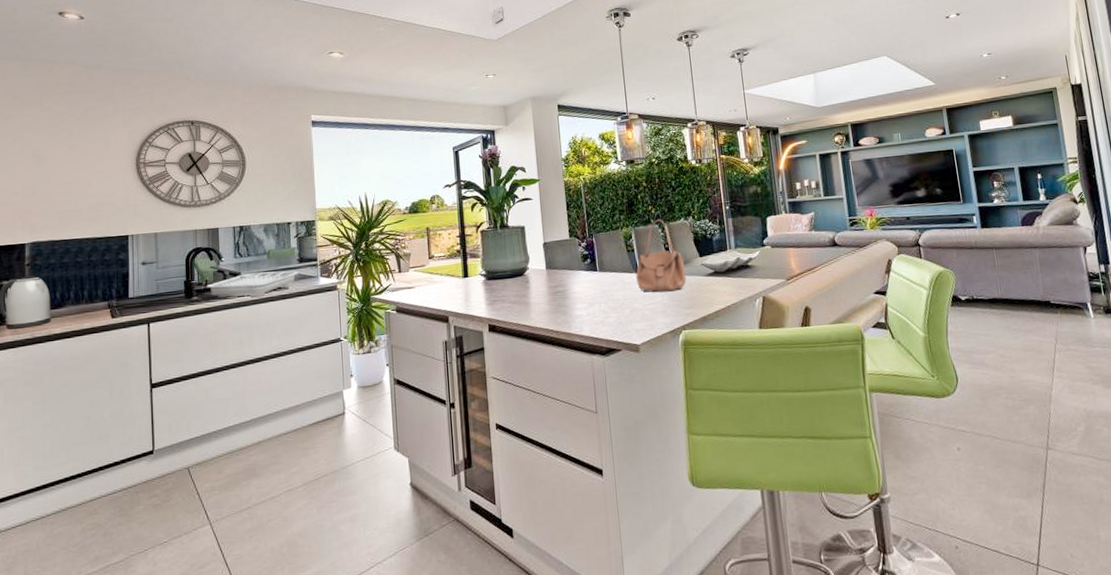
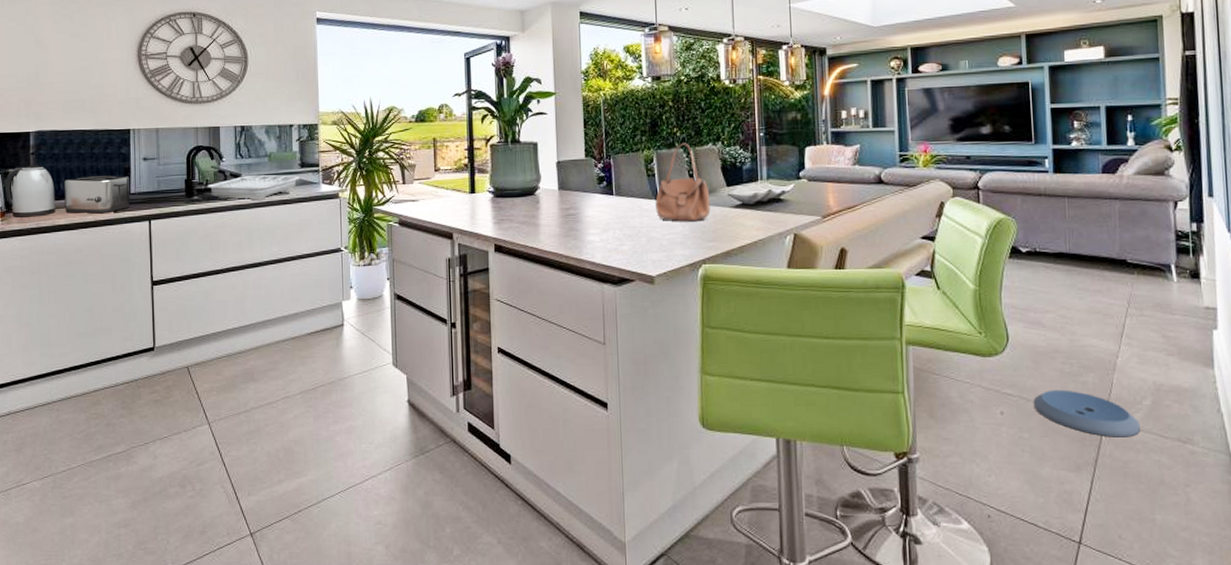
toaster: none [60,280,129,321] -> present [64,175,131,214]
robot vacuum: none [985,422,1078,464] -> present [1034,389,1140,437]

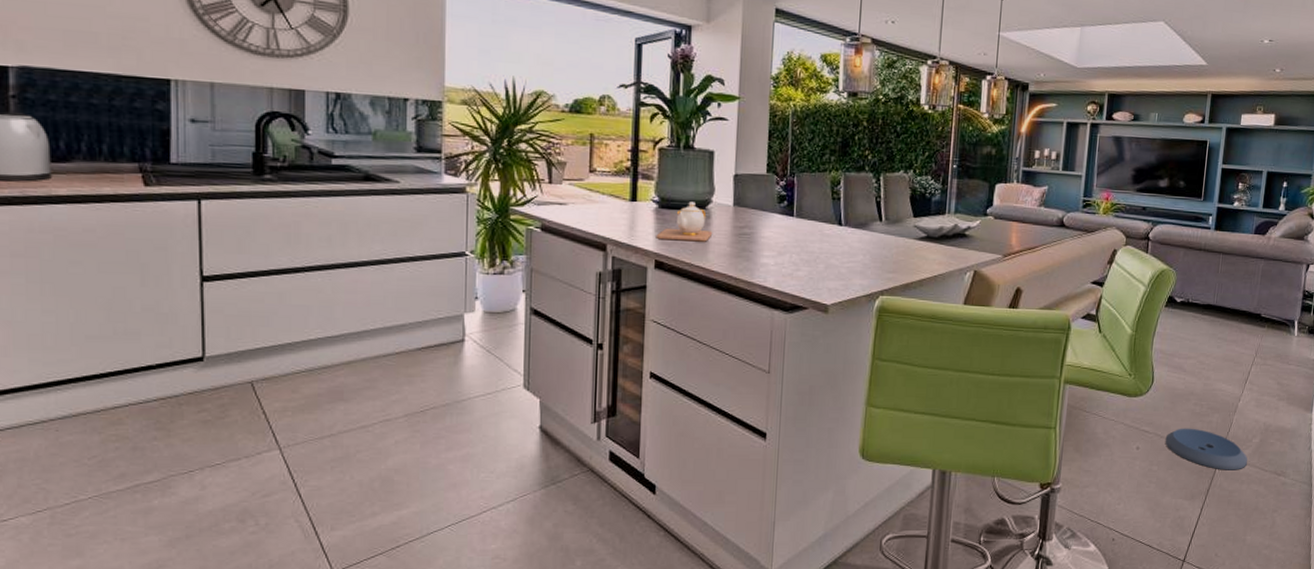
toaster: present [64,175,131,214] -> none [65,133,170,186]
dish rack: present [207,174,299,201] -> none [285,154,414,188]
teapot: none [493,189,543,226] -> present [656,202,713,242]
handbag: present [655,143,711,222] -> none [837,167,896,251]

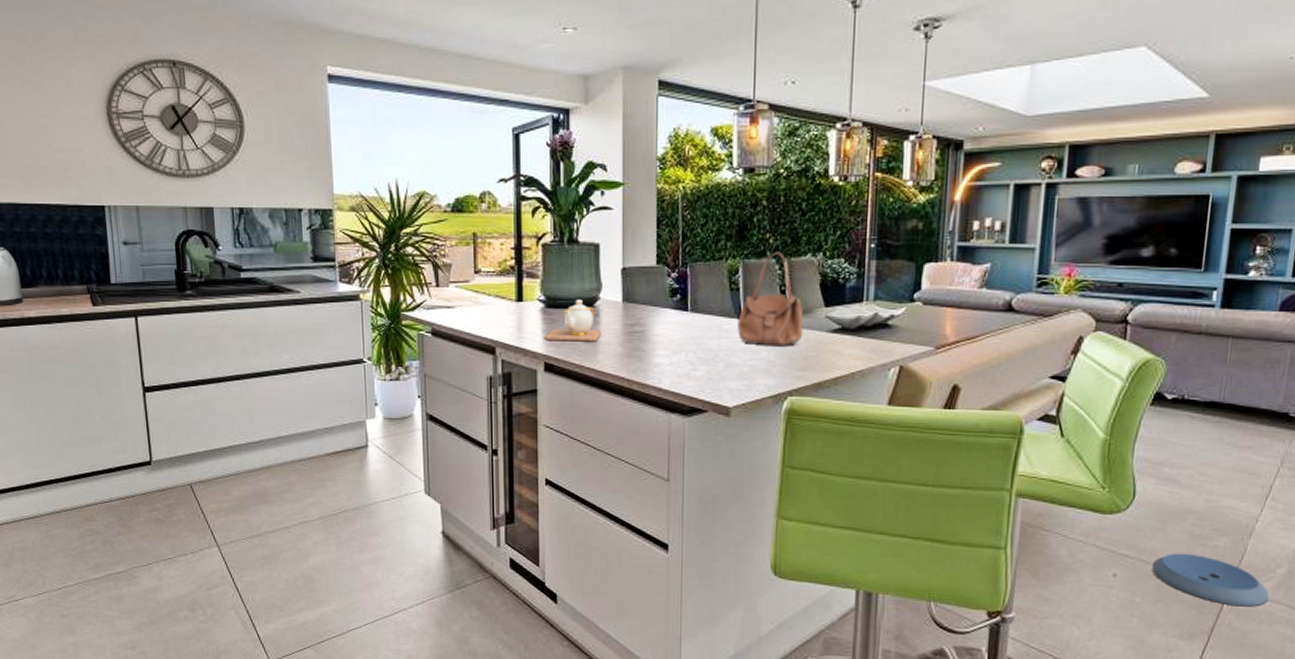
handbag: none [837,167,896,251] -> present [737,252,804,347]

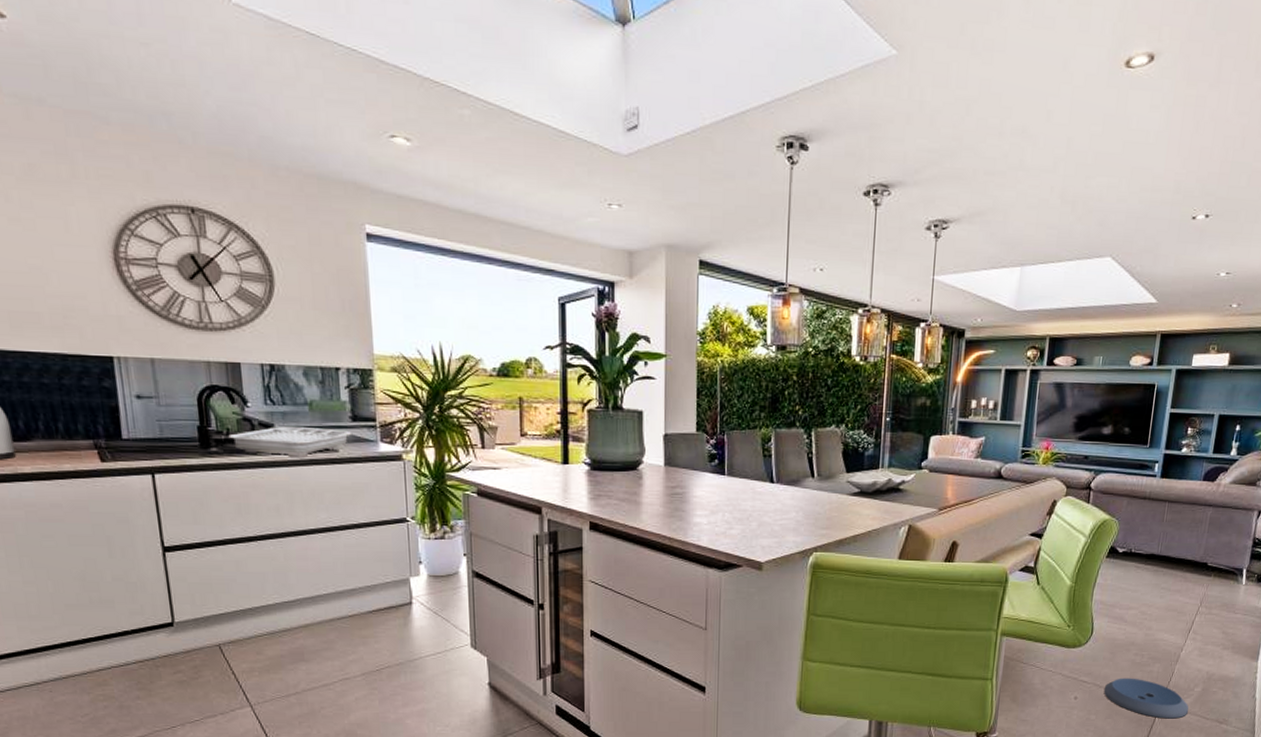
dish rack: none [202,267,312,300] -> present [228,425,351,459]
teapot: present [544,299,602,342] -> none [589,463,645,503]
handbag: present [737,252,804,347] -> none [769,423,828,508]

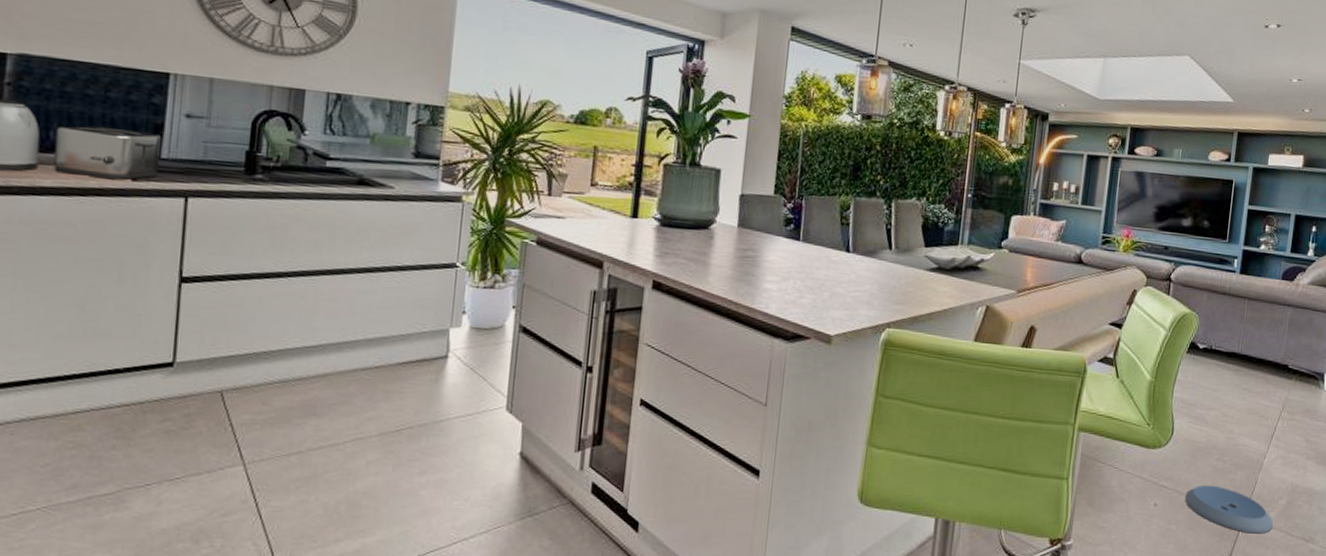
toaster: none [23,412,124,462] -> present [53,125,162,180]
dish rack: present [228,425,351,459] -> none [278,157,411,193]

